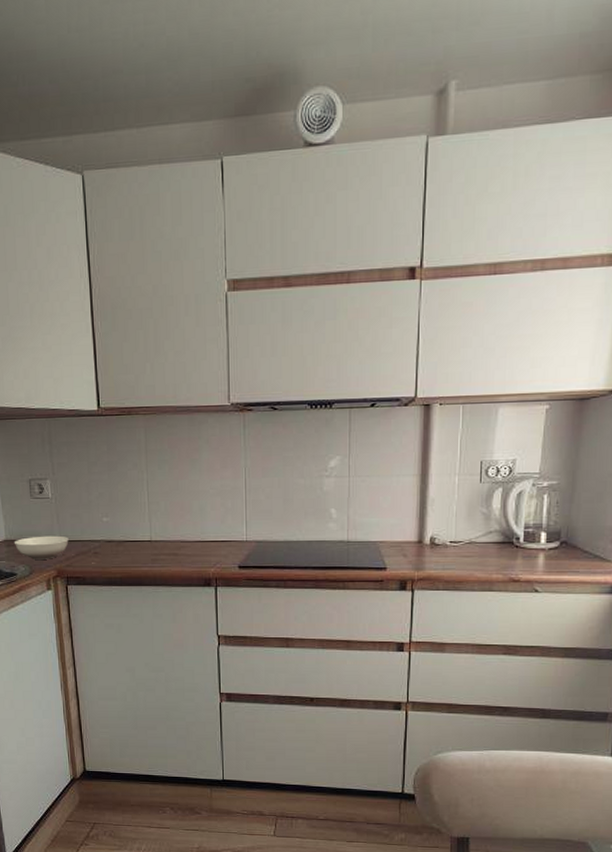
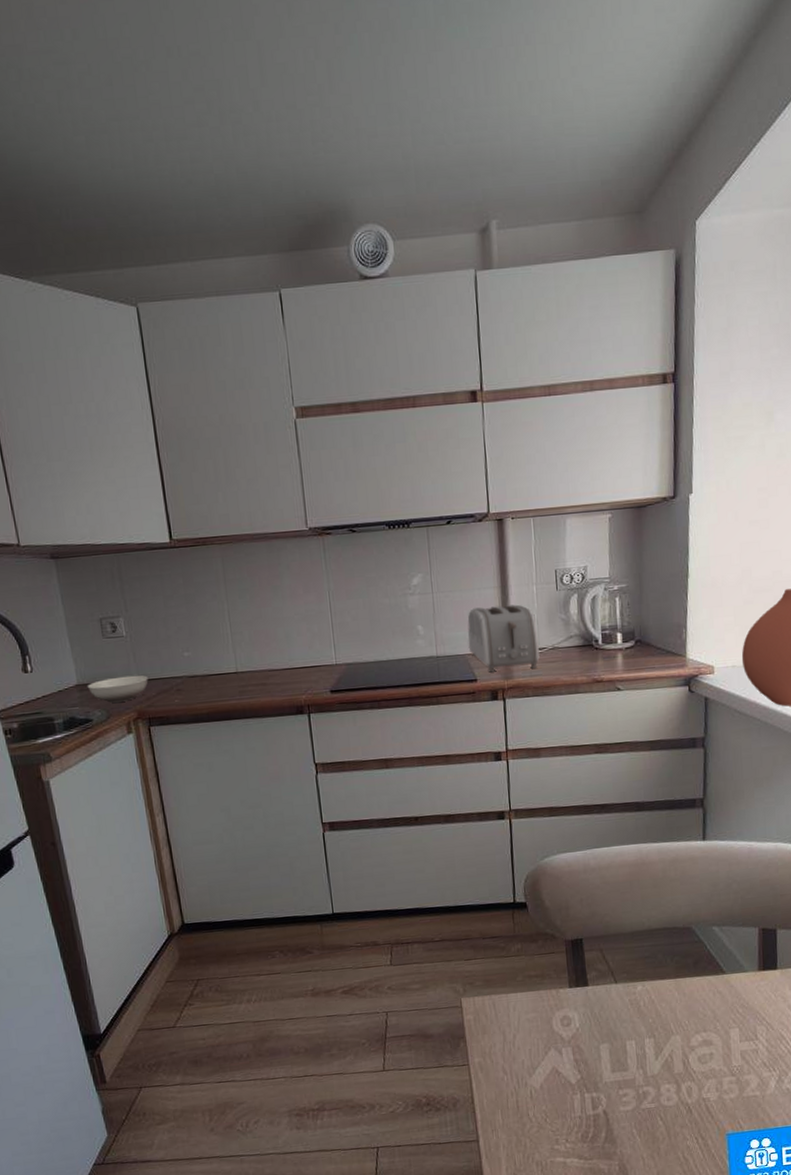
toaster: none [381,494,455,562] -> present [467,604,540,672]

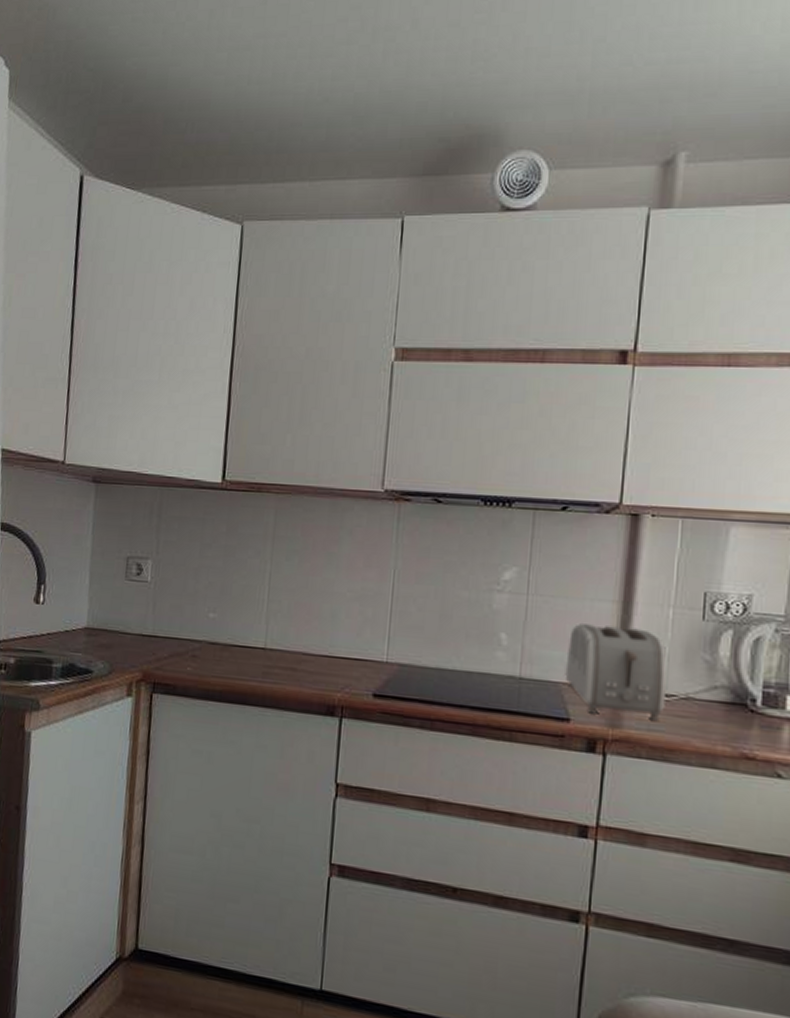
bowl: present [86,675,148,703] -> none [95,627,164,658]

